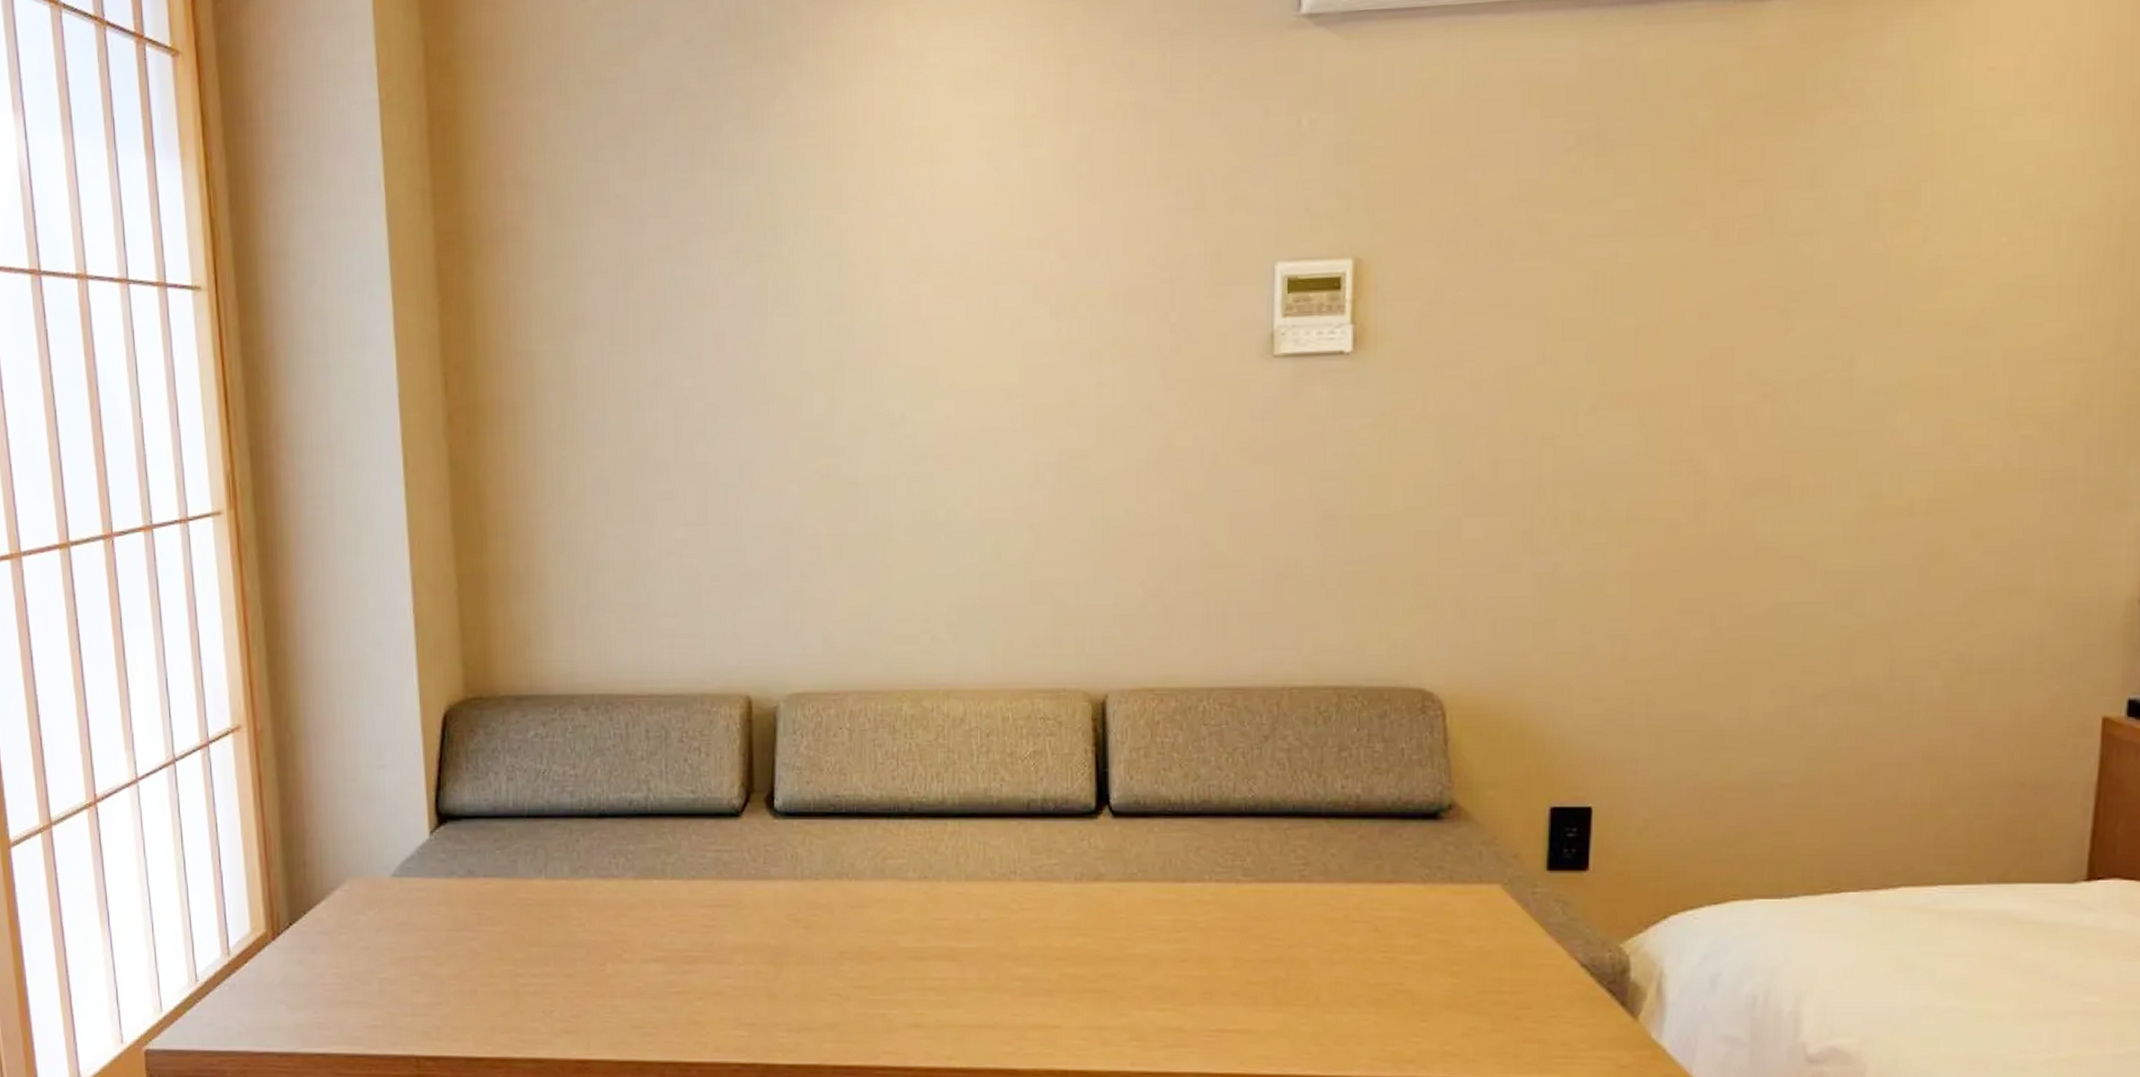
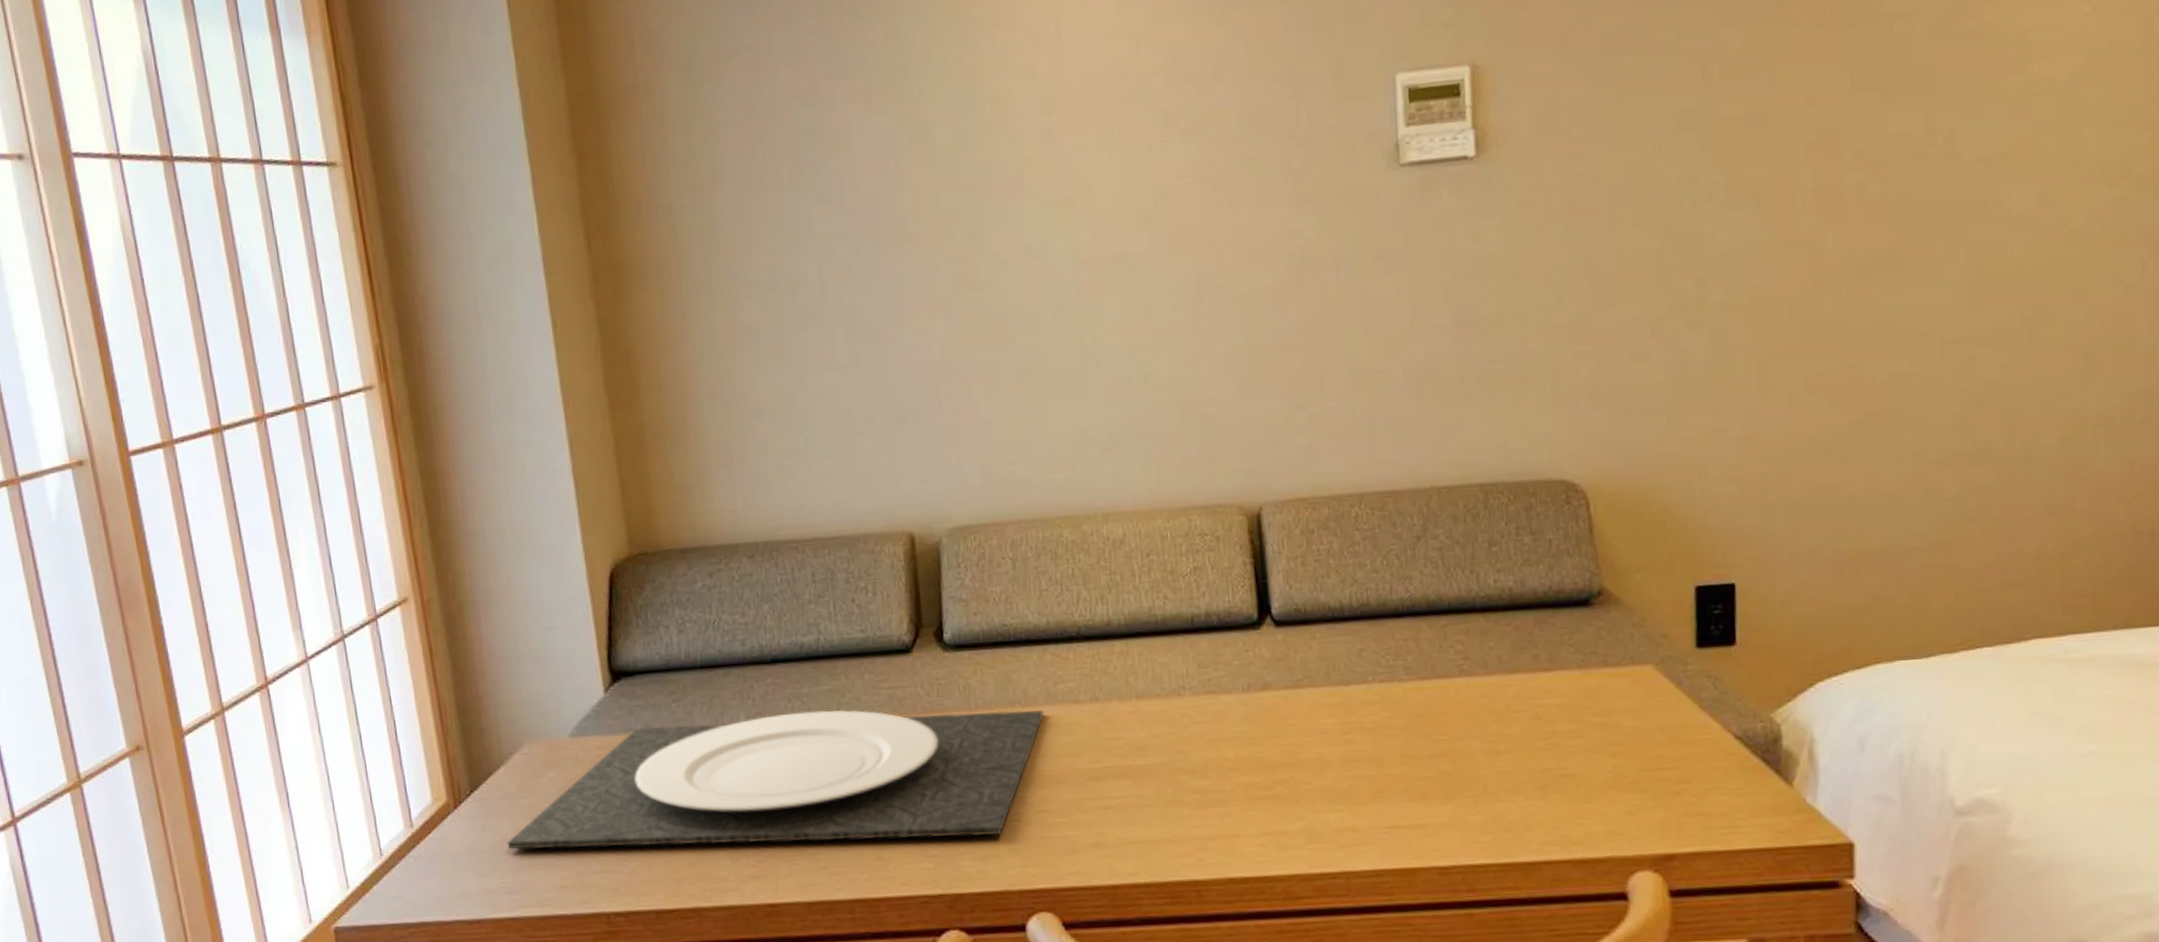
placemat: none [322,869,870,1008] -> present [507,709,1044,850]

